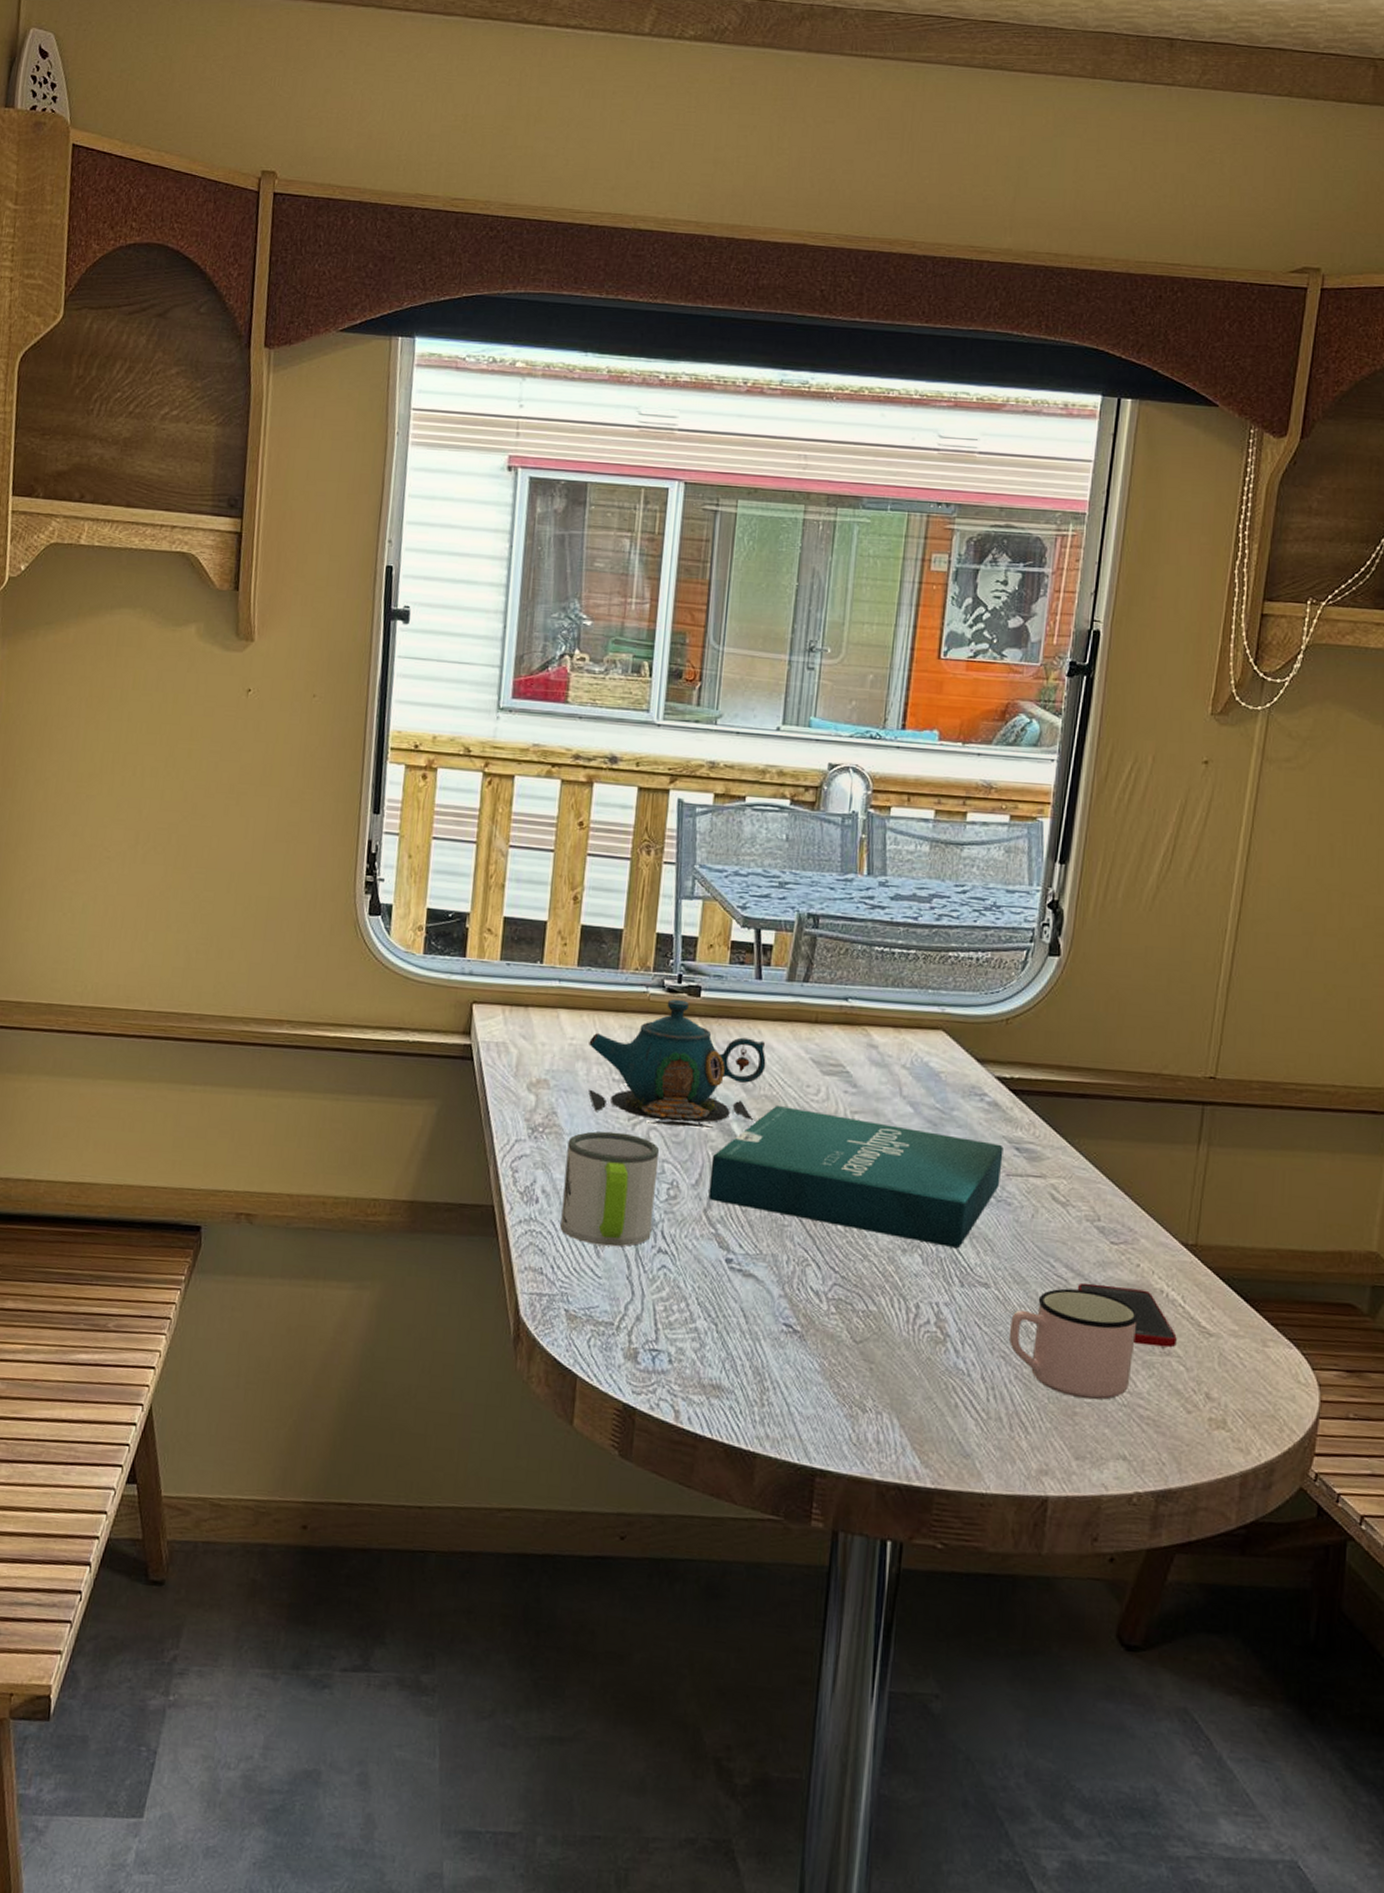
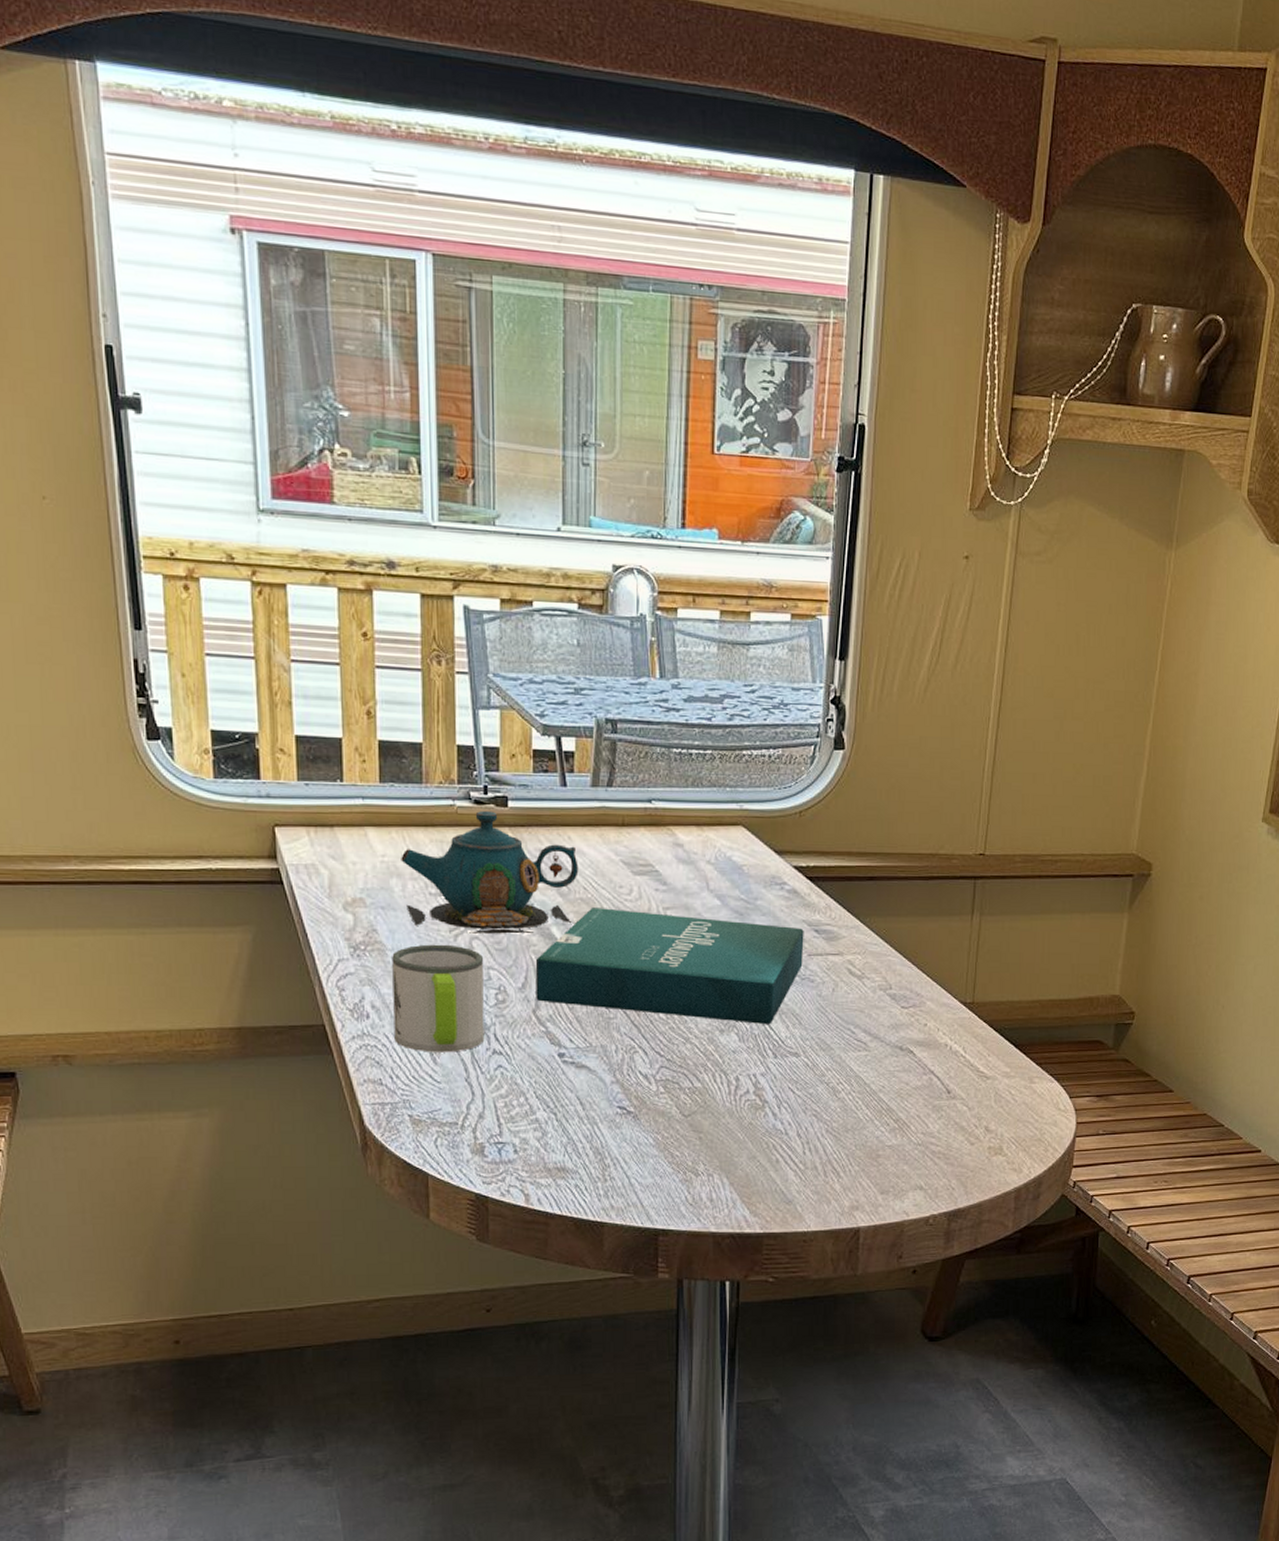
mug: present [1008,1288,1139,1400] -> none [819,1051,928,1143]
cell phone: present [1078,1282,1177,1348] -> none [876,1044,960,1092]

